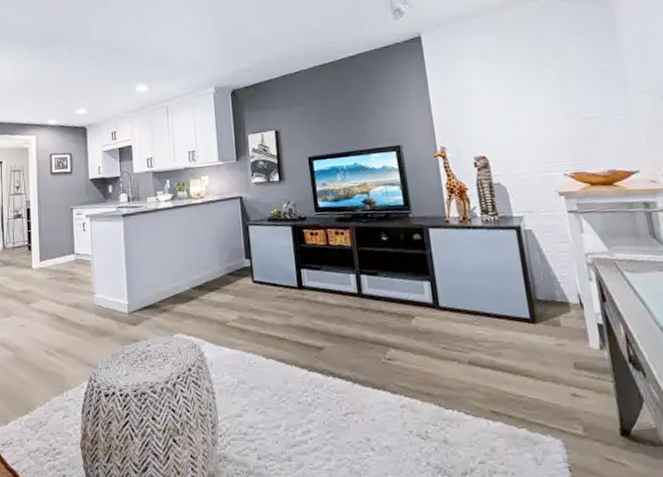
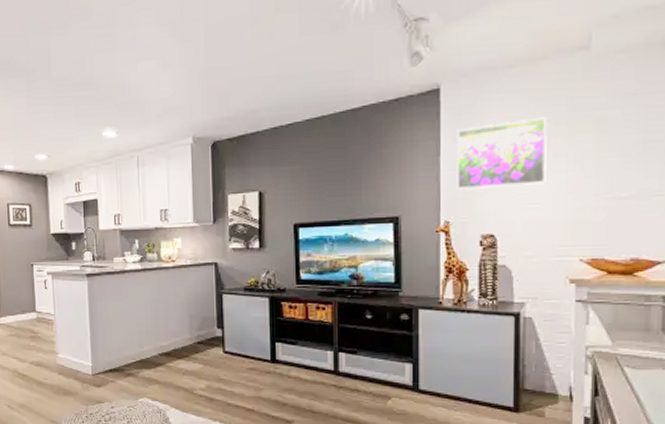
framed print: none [440,54,522,119] -> present [456,117,547,189]

